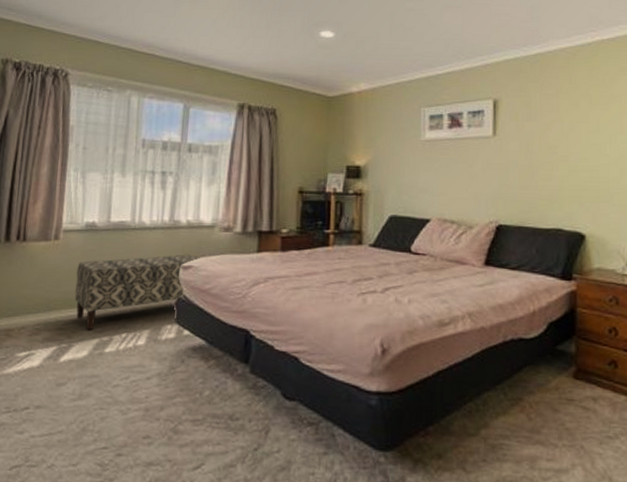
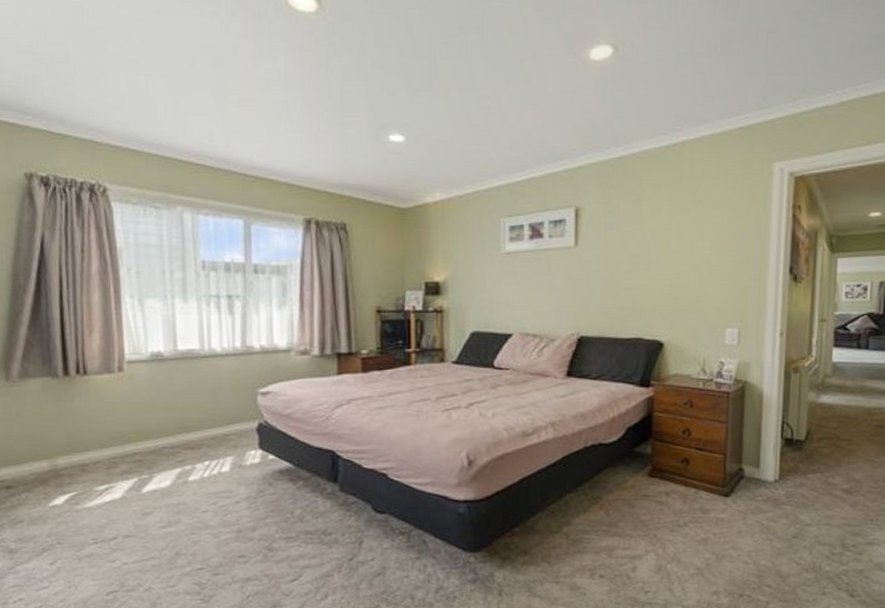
bench: present [74,254,201,331] -> none [147,380,279,461]

